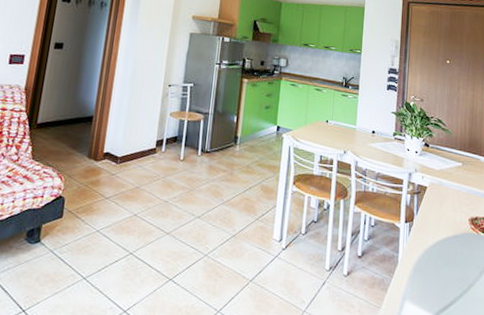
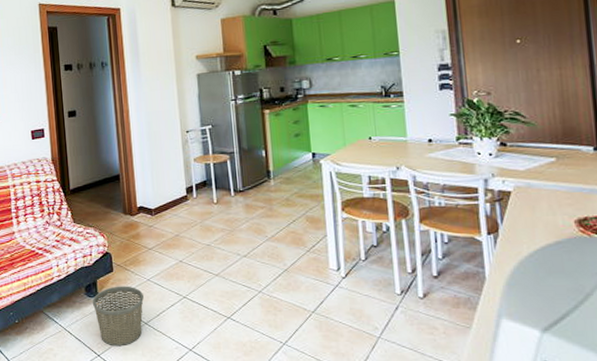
basket: none [30,234,89,302] -> present [92,286,144,347]

